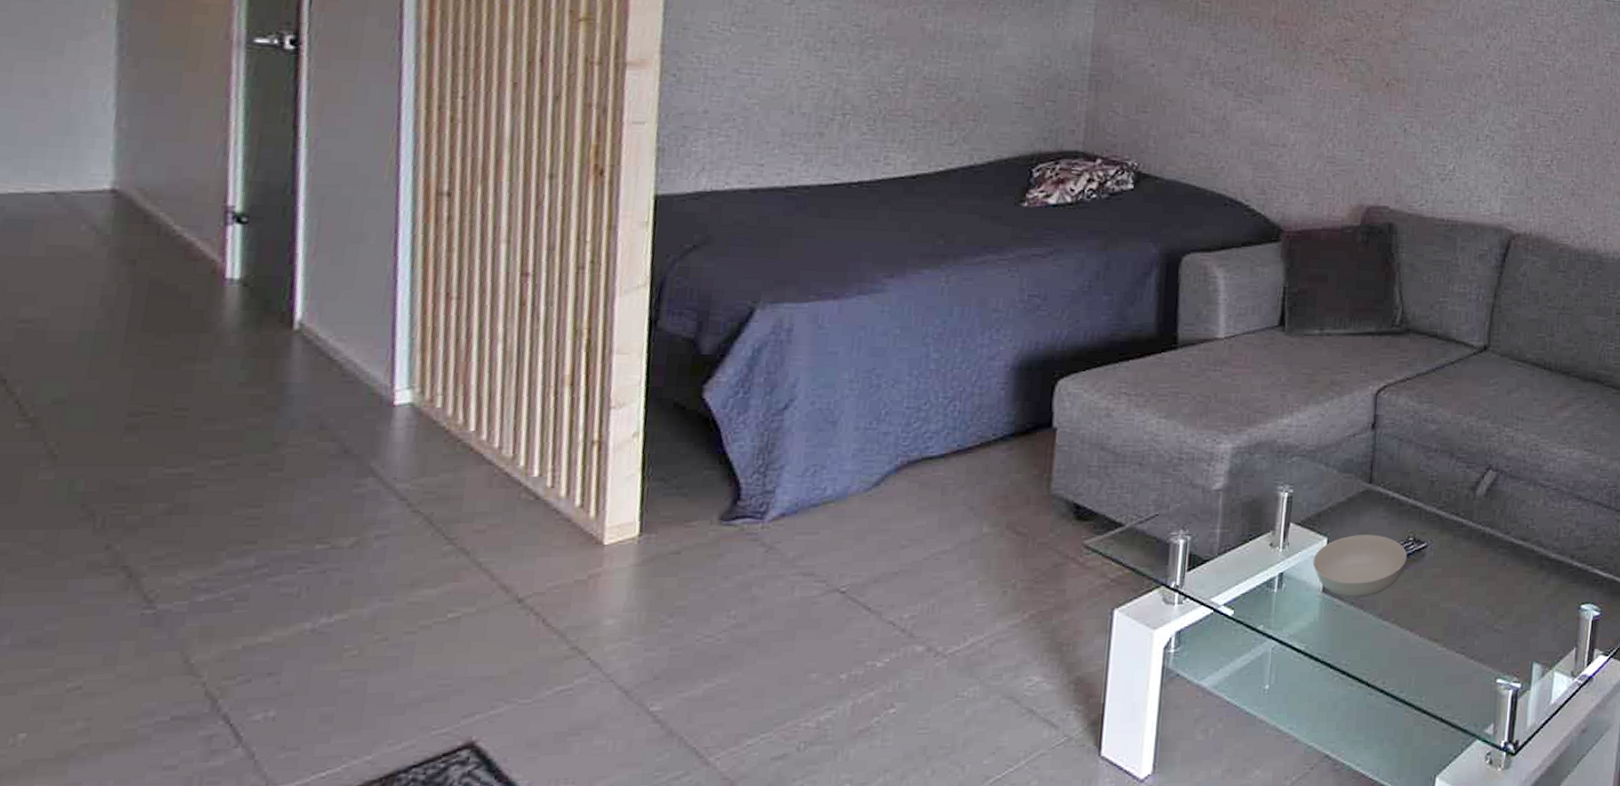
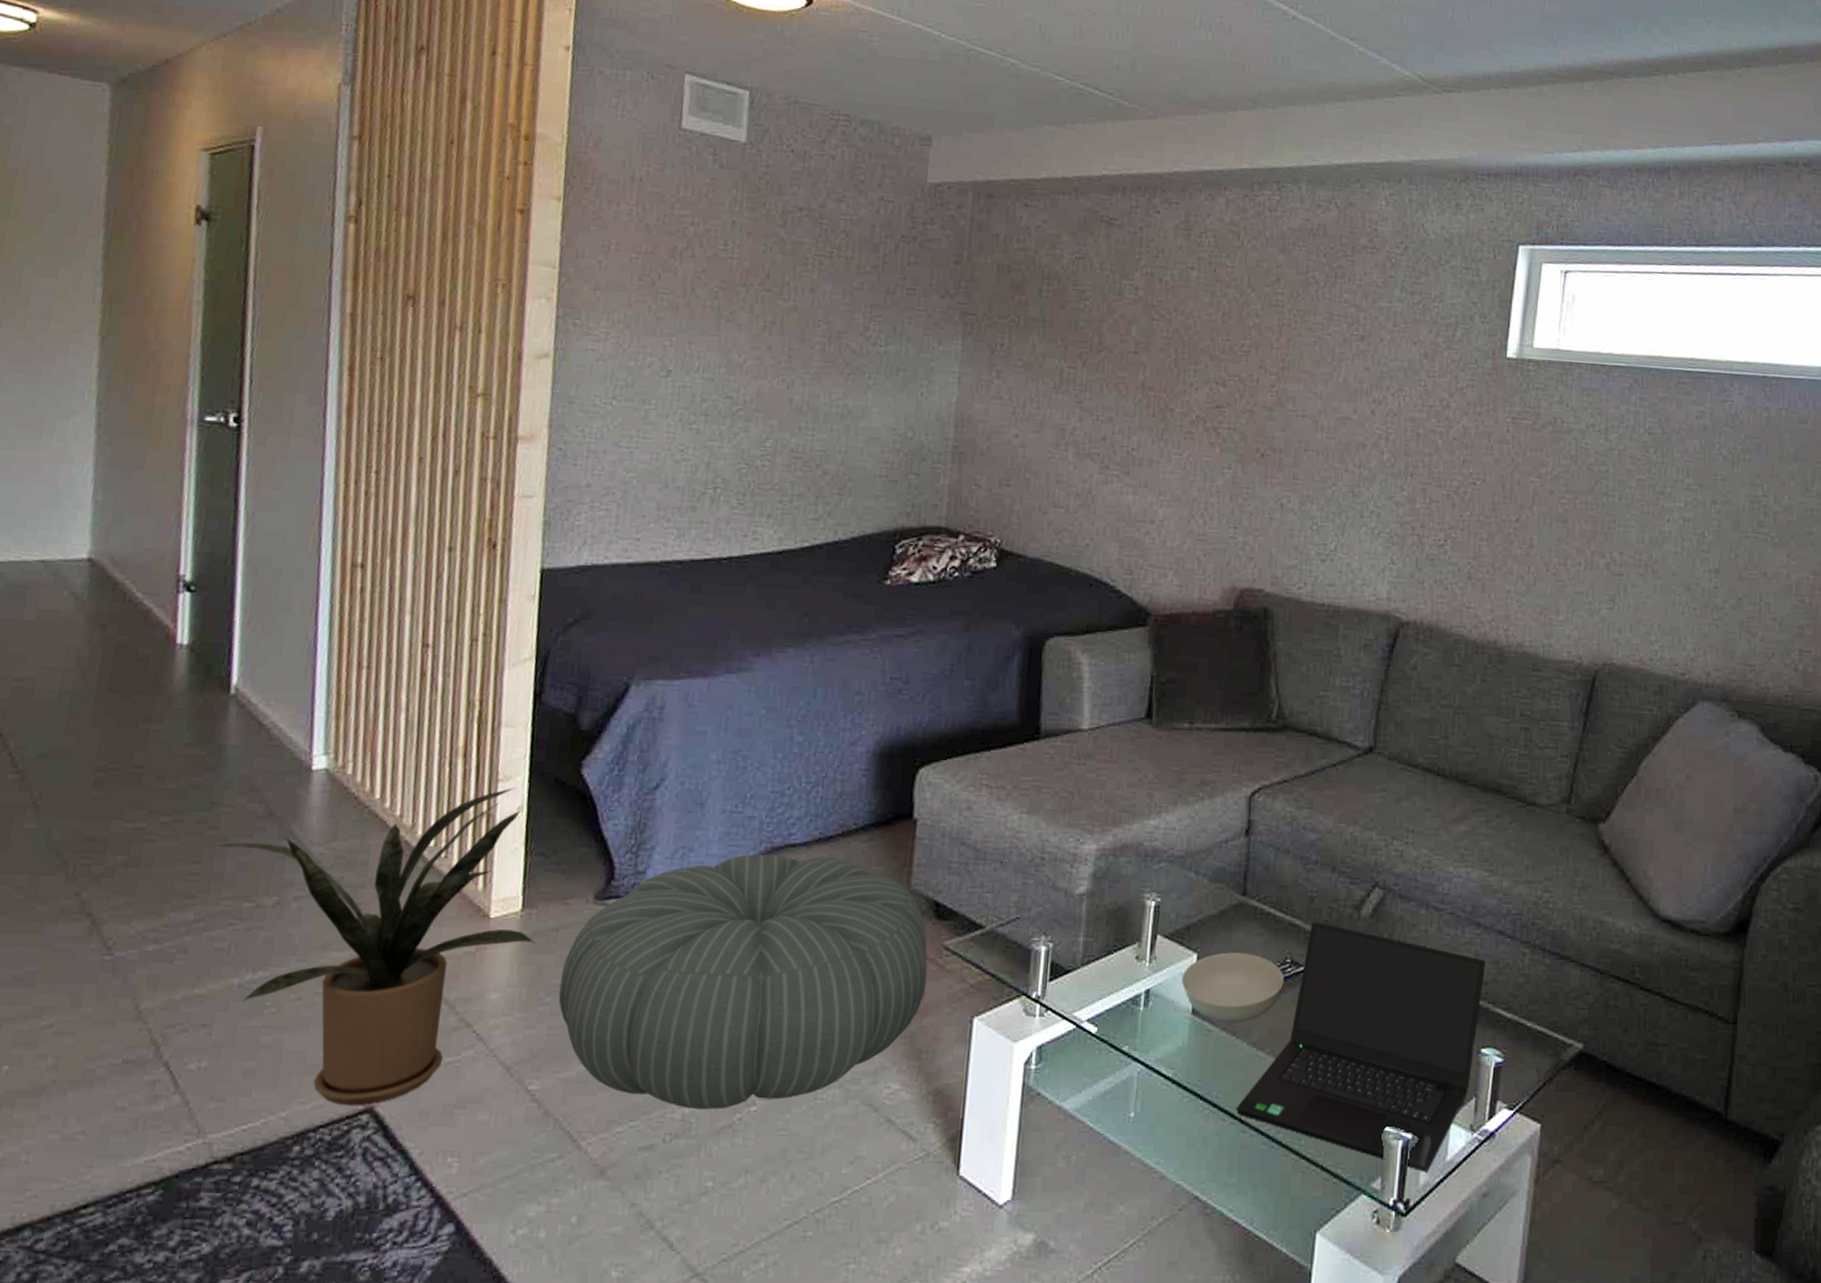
house plant: none [277,414,655,743] -> present [213,788,536,1106]
pouf: none [681,468,1068,716] -> present [558,854,928,1110]
laptop: none [1364,503,1585,716] -> present [1236,922,1486,1172]

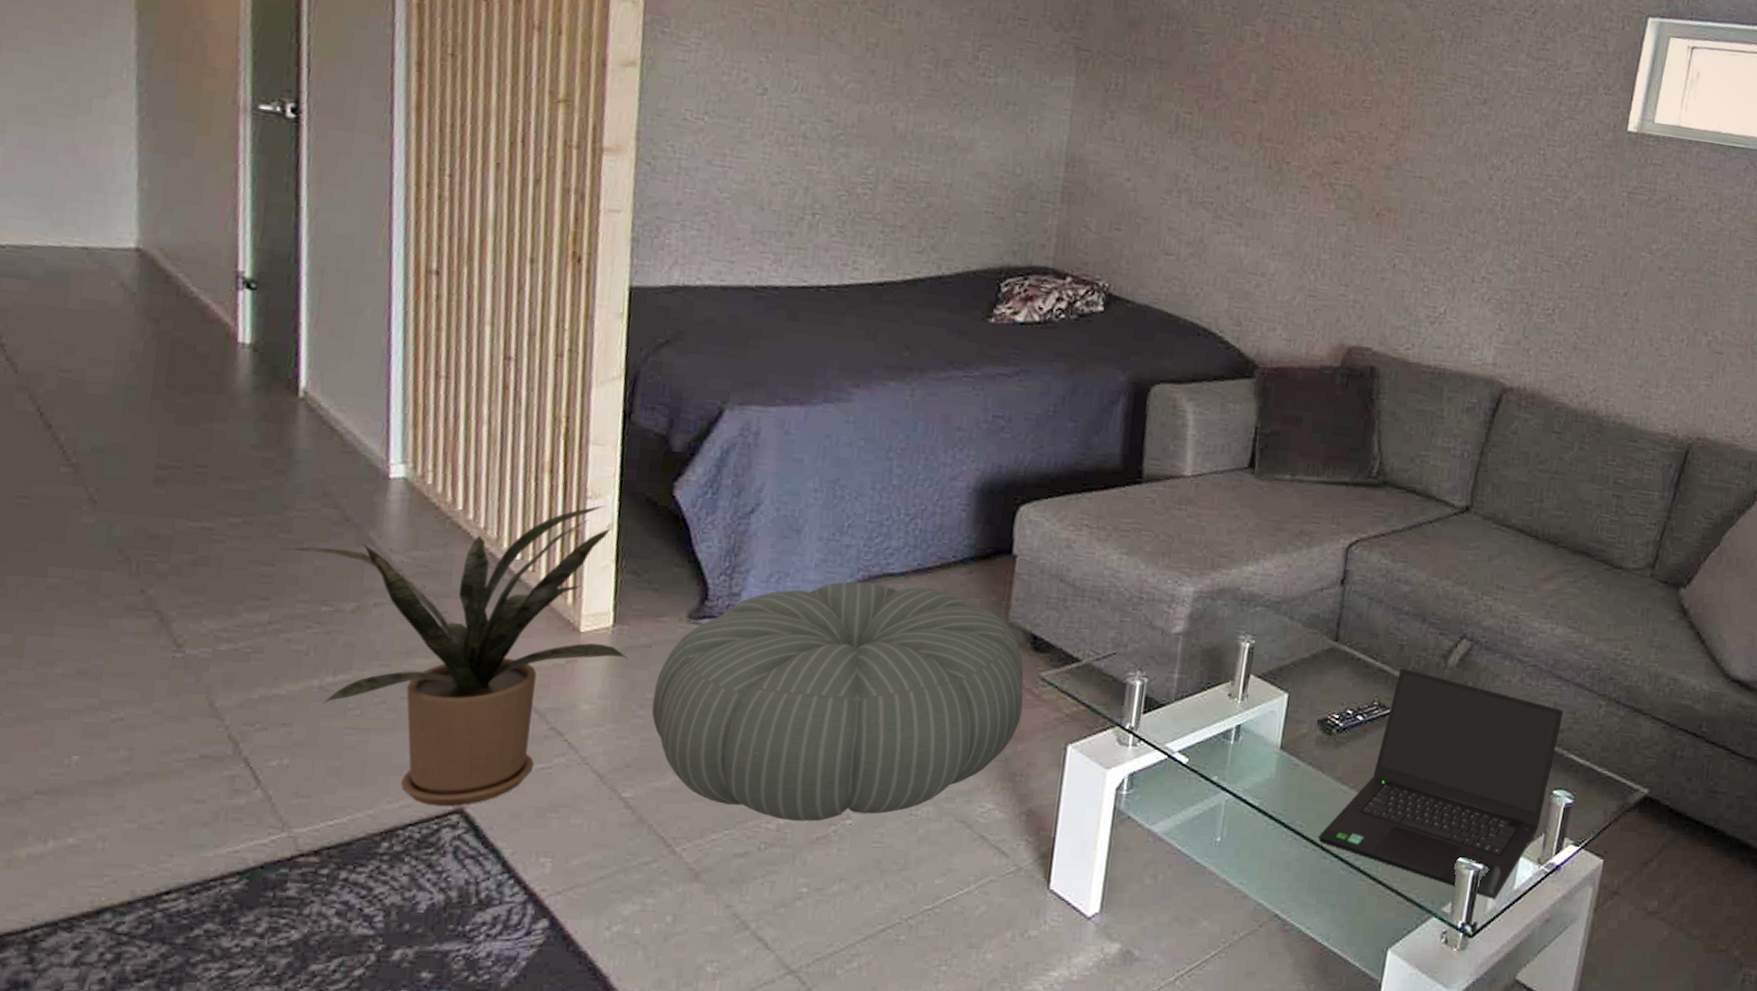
bowl: present [1181,952,1285,1023] -> none [1271,693,1371,759]

